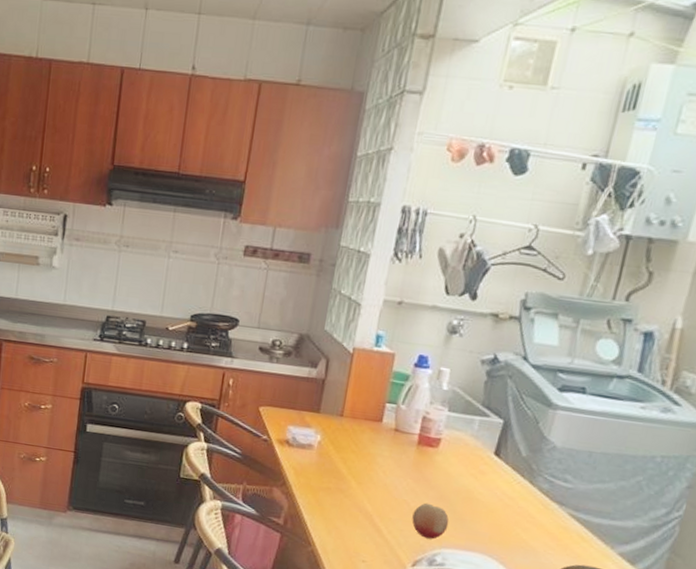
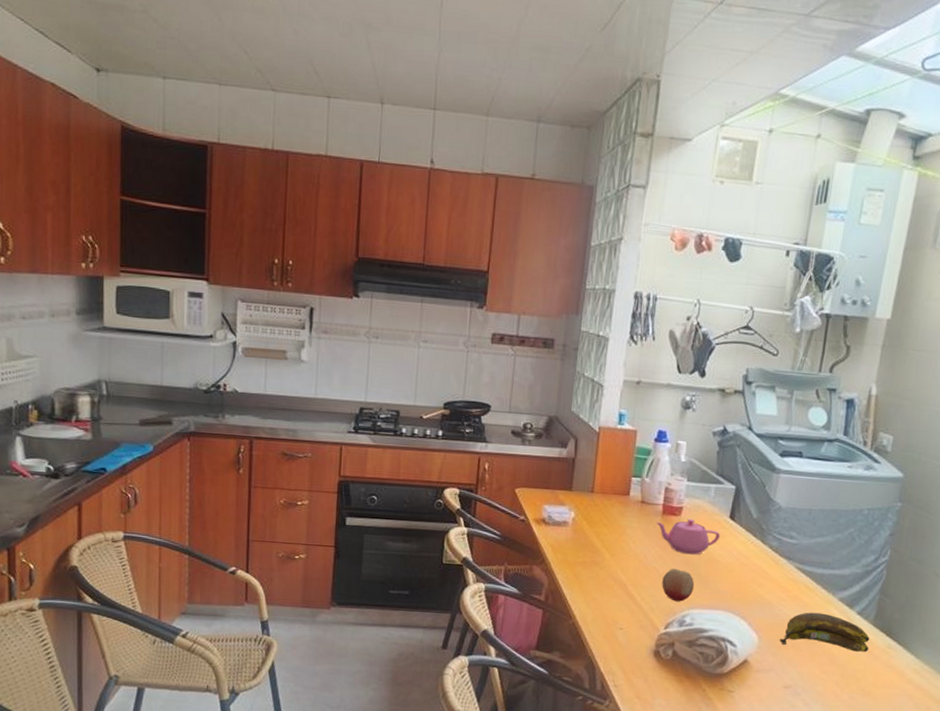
teapot: none [409,451,483,491] -> present [655,518,721,555]

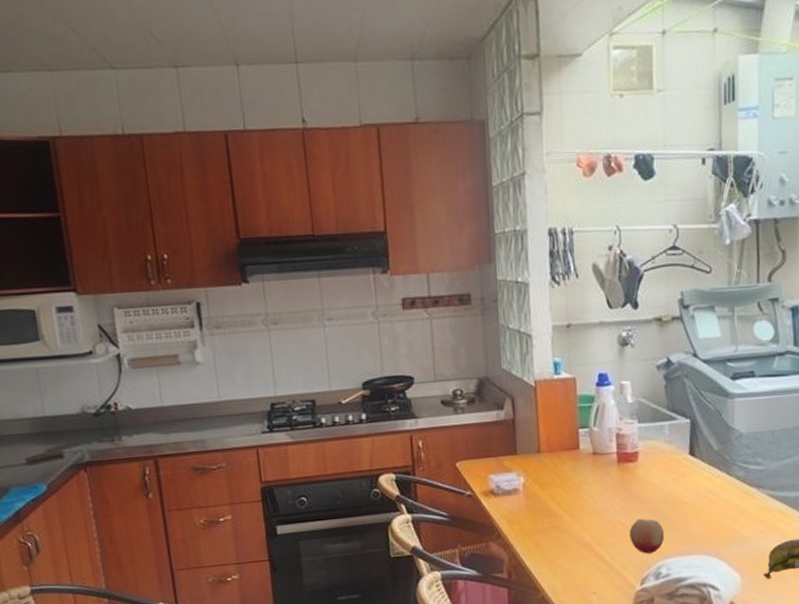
teapot: present [655,518,721,555] -> none [611,462,683,502]

